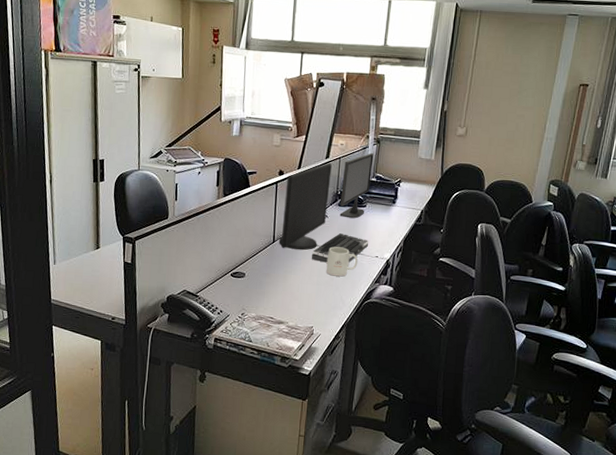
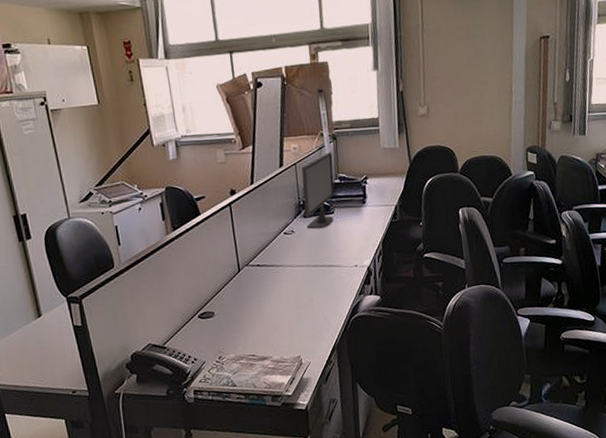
computer monitor: present [279,163,332,250] -> none [240,171,293,276]
computer keyboard: present [311,233,368,263] -> none [284,247,344,283]
mug: present [326,246,358,277] -> none [301,262,337,296]

